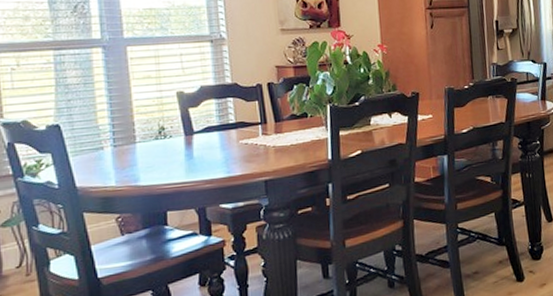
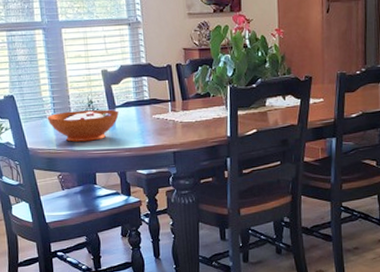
decorative bowl: none [104,136,198,176] -> present [47,109,119,142]

